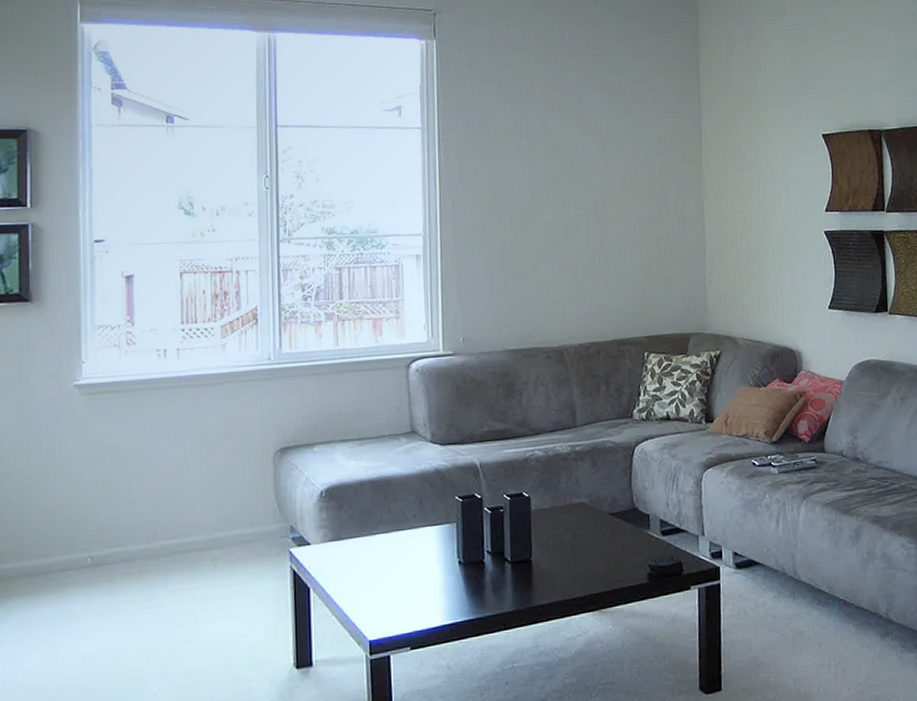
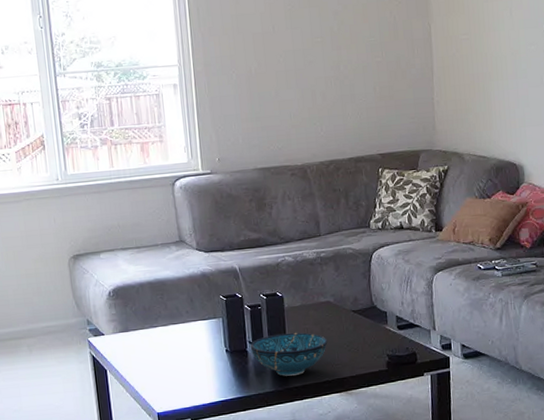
decorative bowl: none [488,539,580,593] -> present [250,332,328,376]

